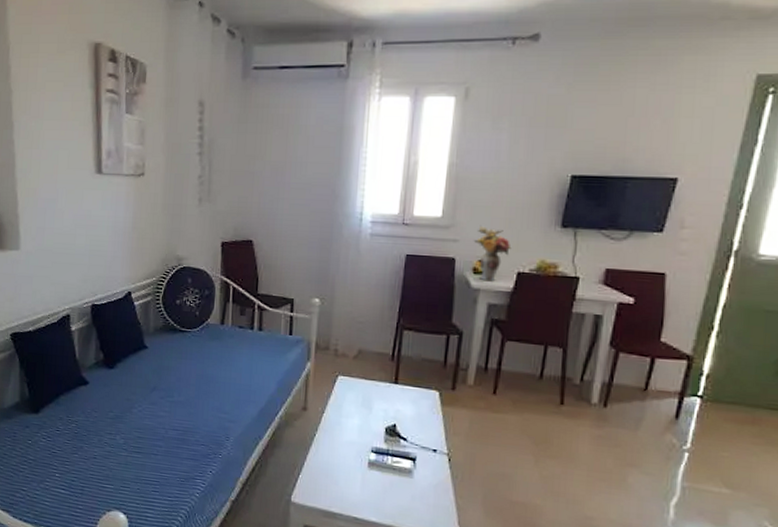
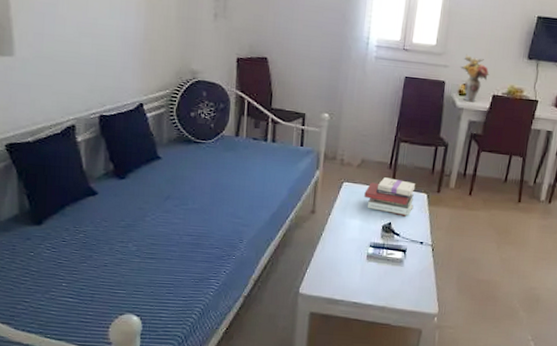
books: none [363,371,425,418] -> present [364,177,416,216]

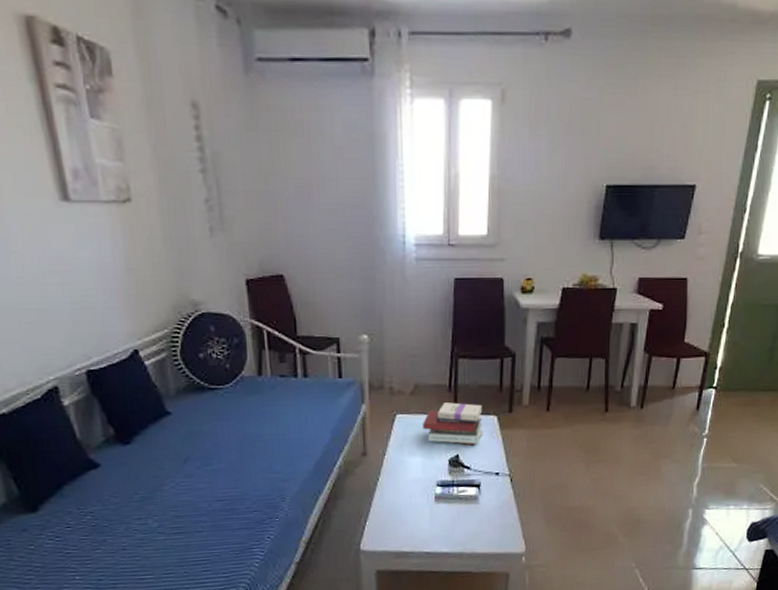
flower arrangement: present [461,54,489,102] -> none [521,241,556,300]

